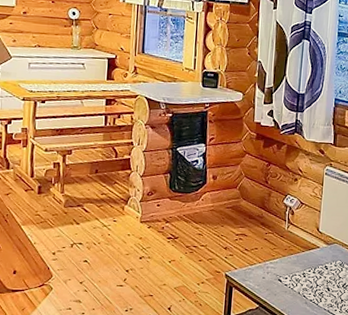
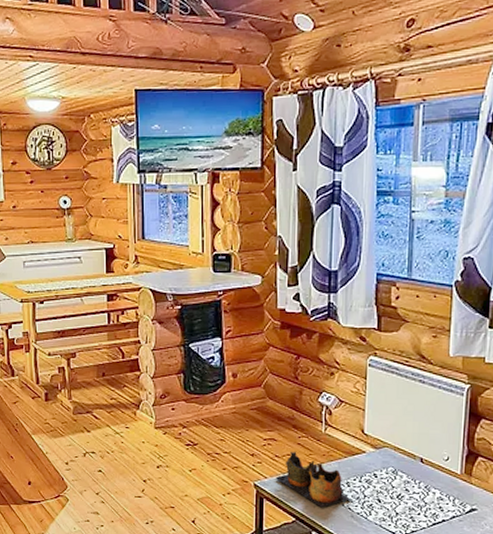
decorative bowl: none [243,245,306,296] -> present [275,451,351,508]

